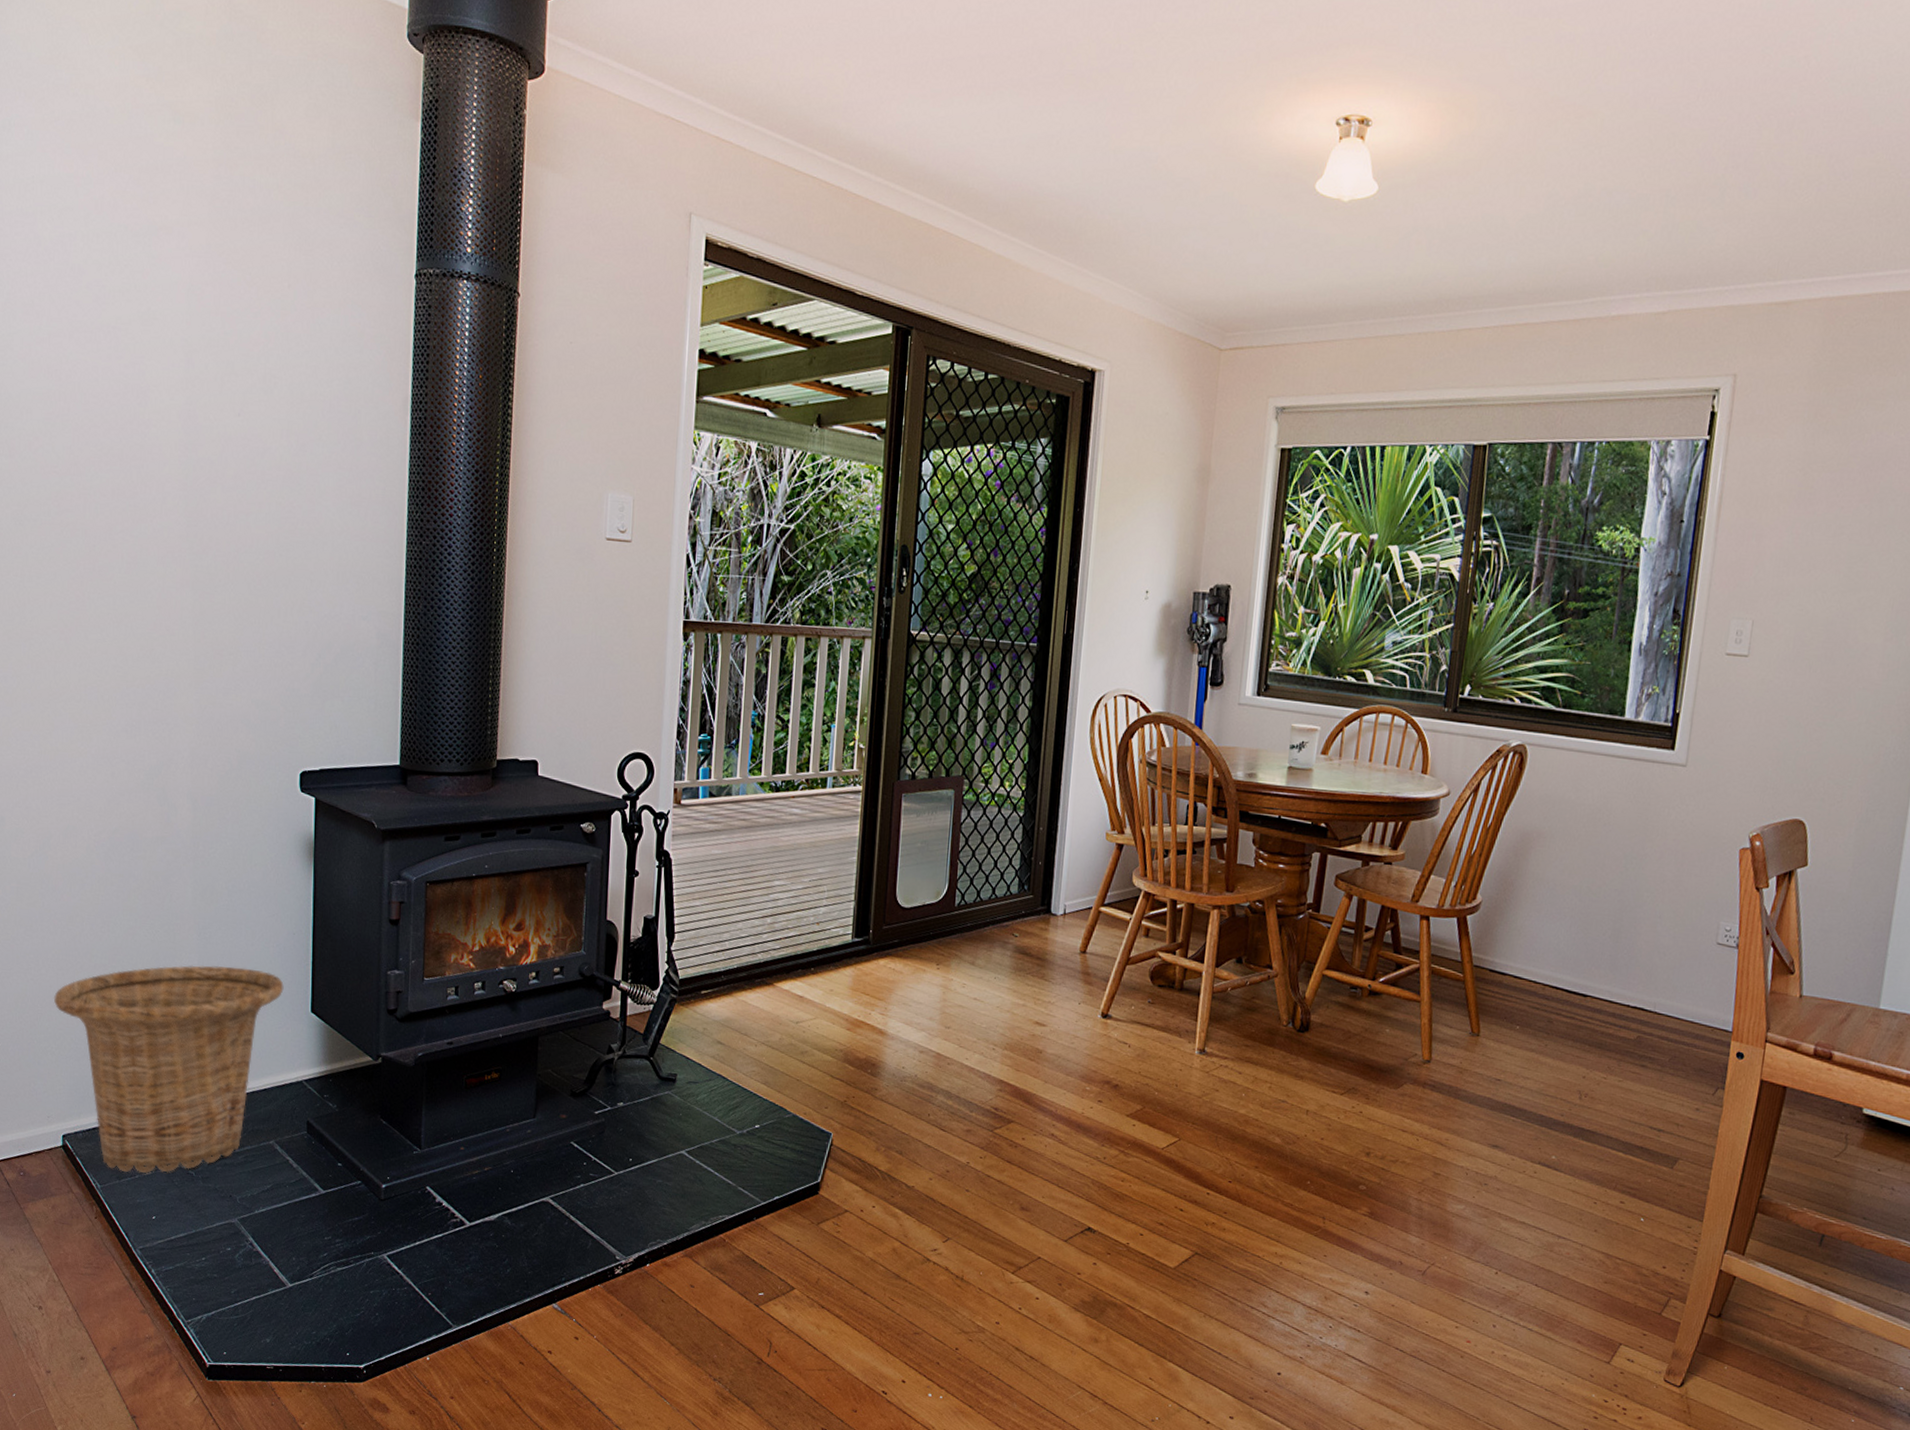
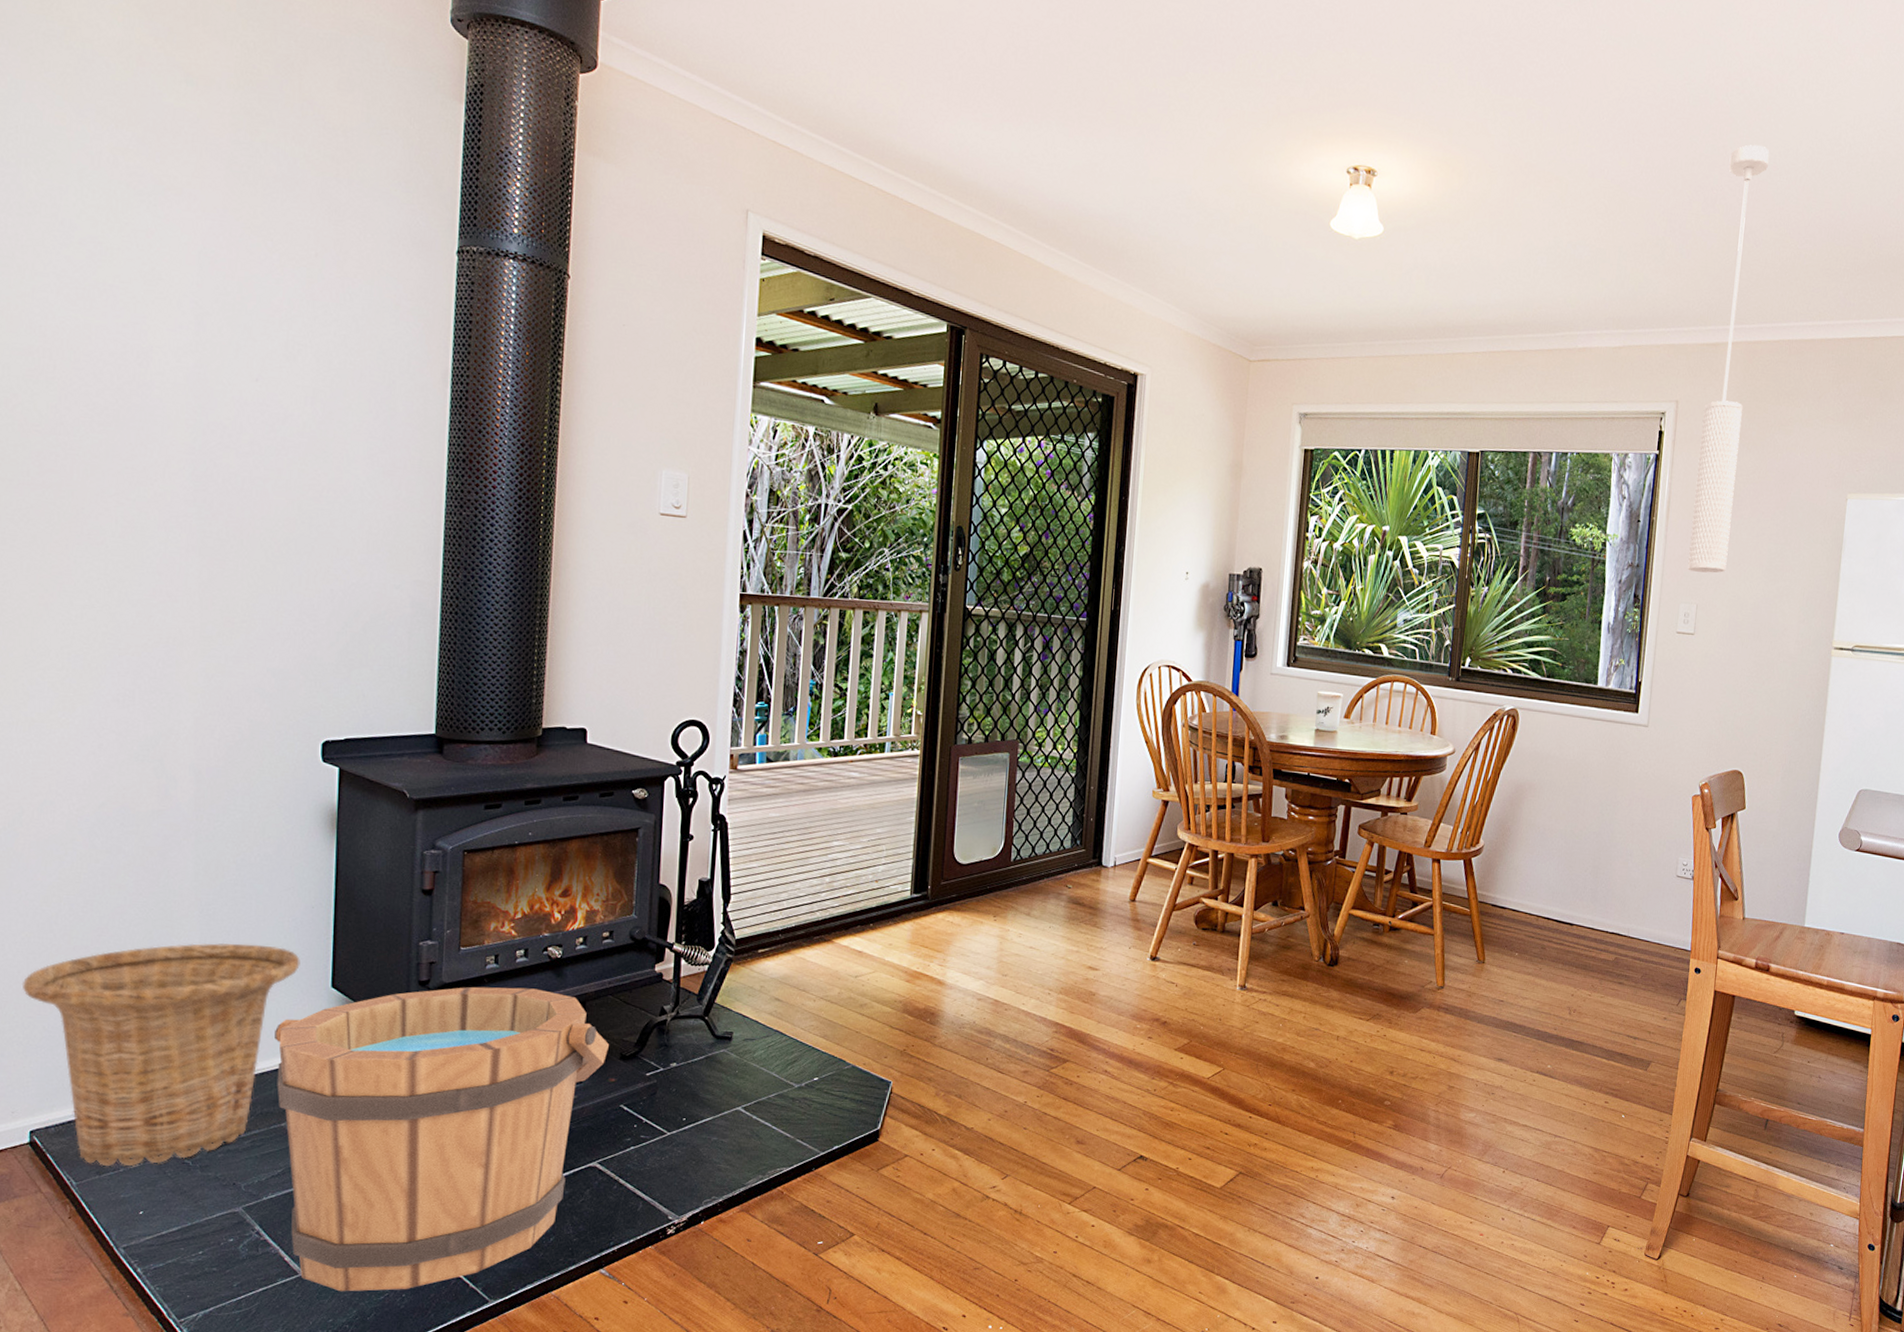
bucket: none [263,1017,560,1309] -> present [275,986,609,1292]
pendant light: none [1742,51,1866,582] -> present [1688,144,1769,573]

